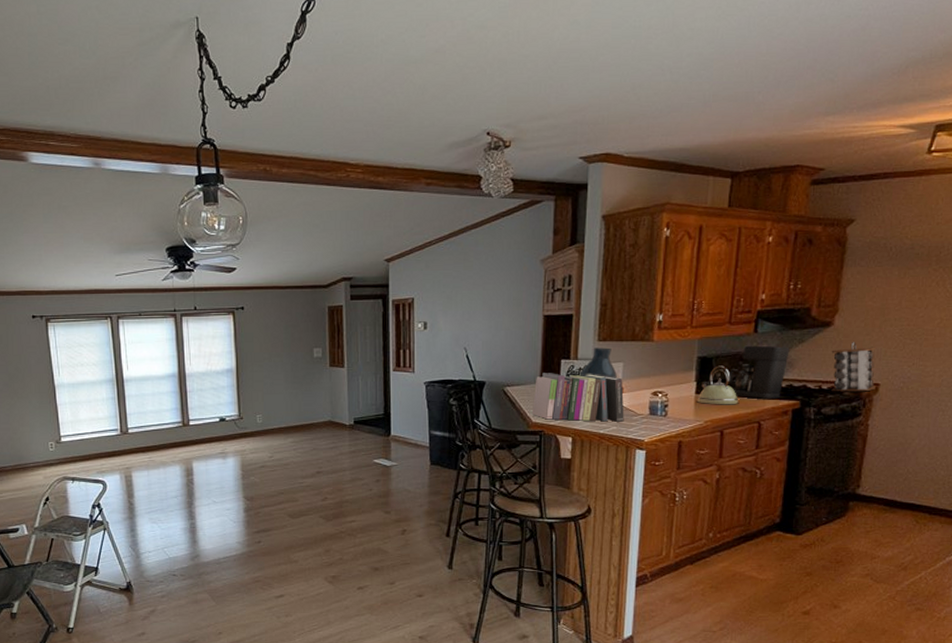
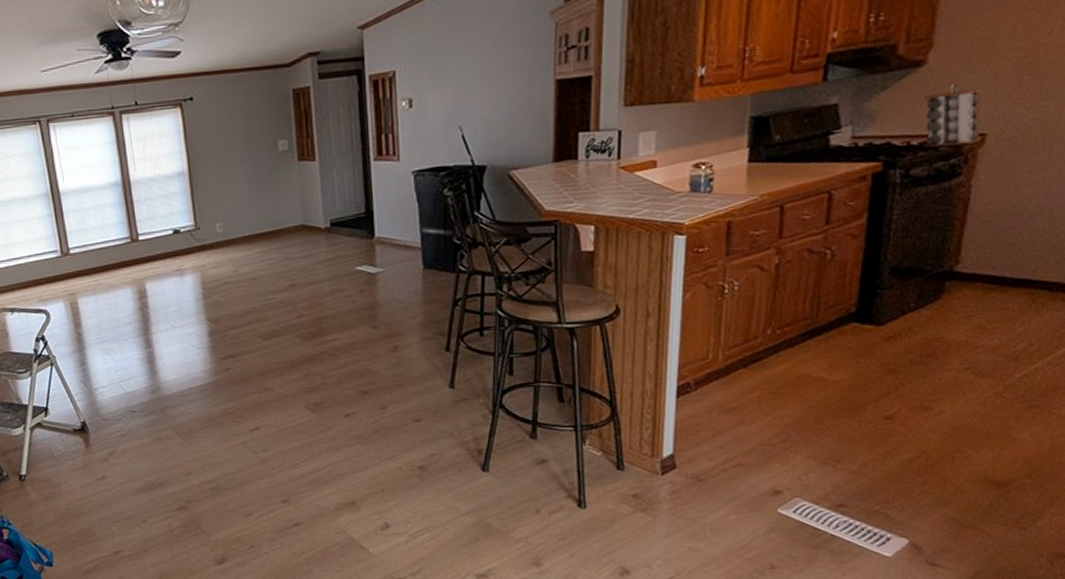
books: present [531,373,624,423] -> none [544,147,659,206]
vase: present [579,347,617,379] -> none [602,113,649,152]
kettle: present [697,365,739,405] -> none [750,125,804,175]
coffee maker: present [729,345,790,400] -> none [791,95,869,164]

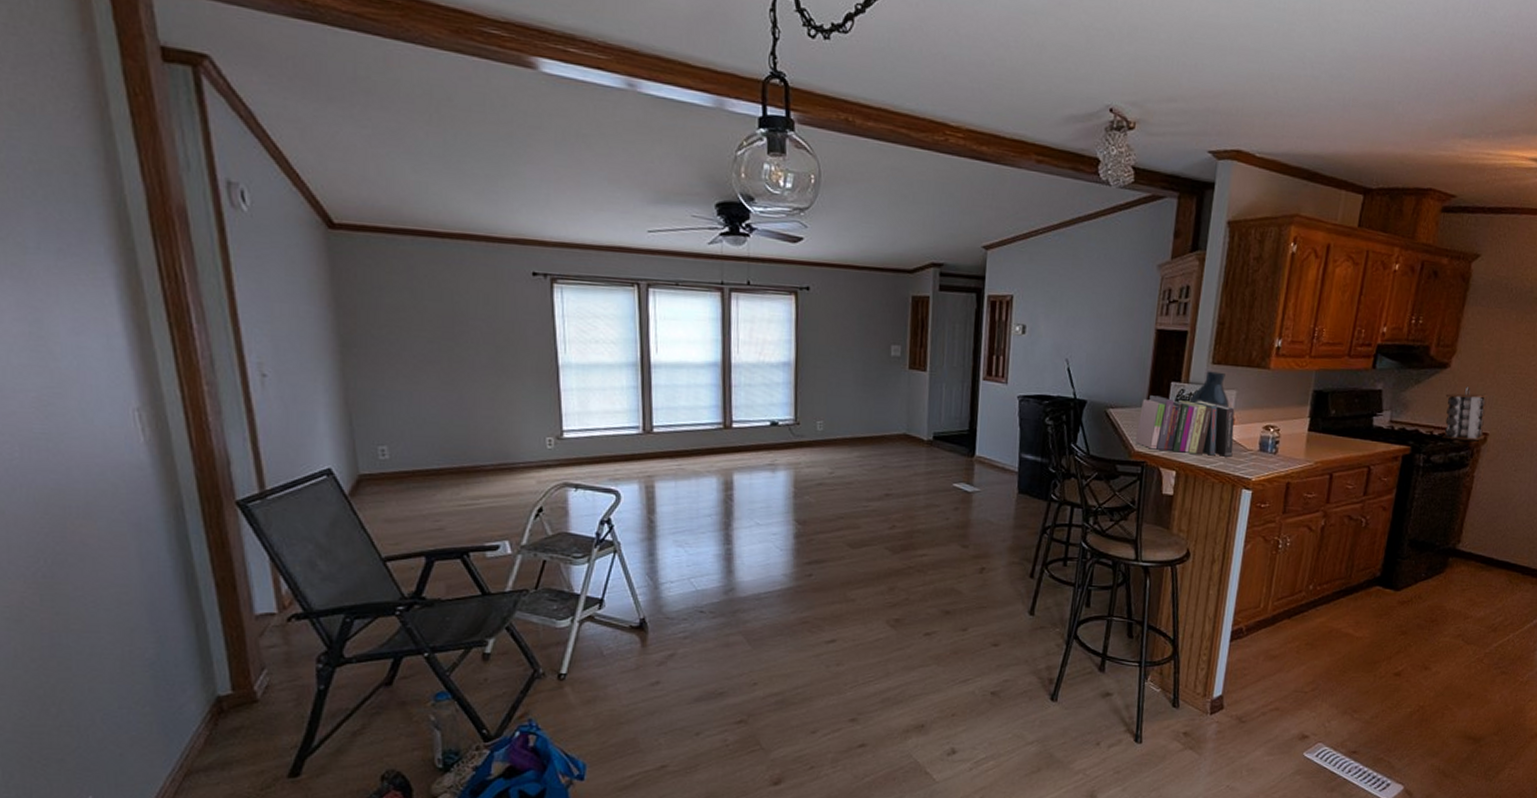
books: none [544,147,659,206] -> present [1134,395,1235,458]
vase: none [602,113,649,152] -> present [1189,371,1229,408]

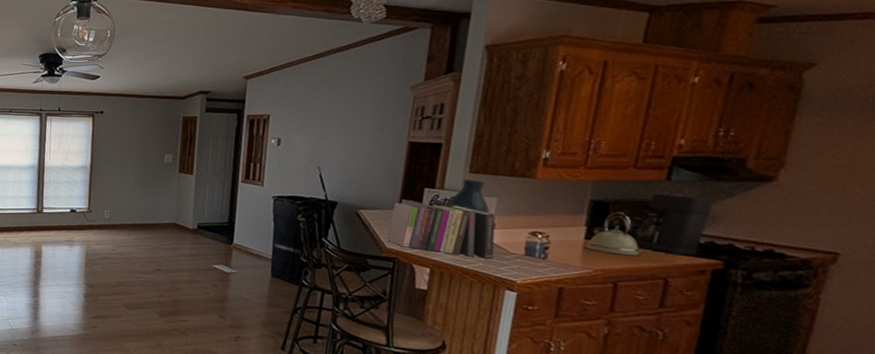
kettle: none [1309,401,1351,446] -> present [586,211,641,257]
coffee maker: none [1343,381,1406,443] -> present [629,193,714,256]
spice rack: present [1442,387,1489,441] -> none [768,202,838,261]

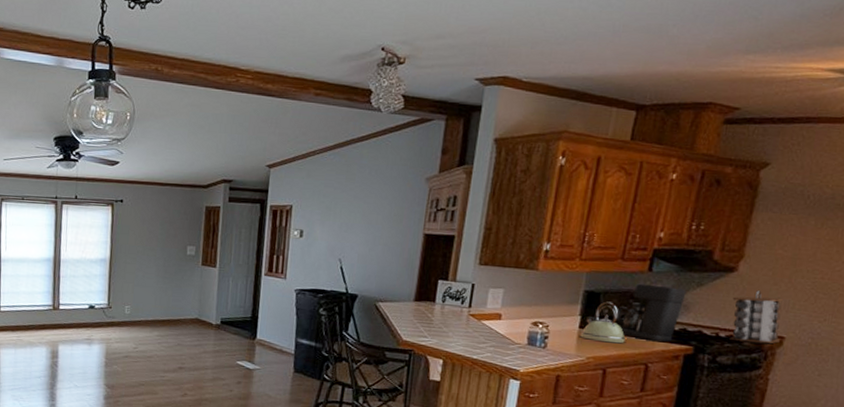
books: present [386,199,496,260] -> none [402,292,502,350]
vase: present [444,179,489,213] -> none [456,271,496,305]
spice rack: none [768,202,838,261] -> present [729,290,784,344]

